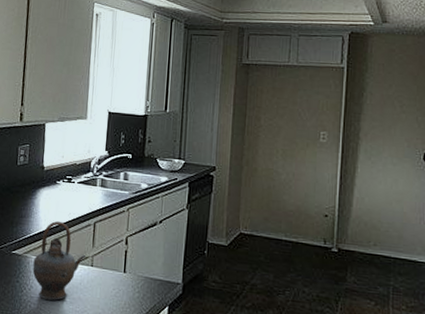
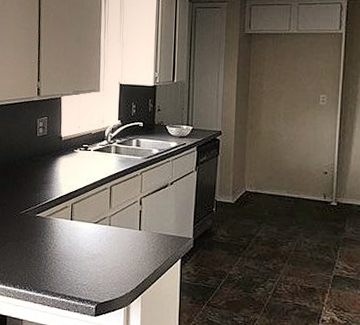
teapot: present [32,221,86,301] -> none [56,185,104,257]

